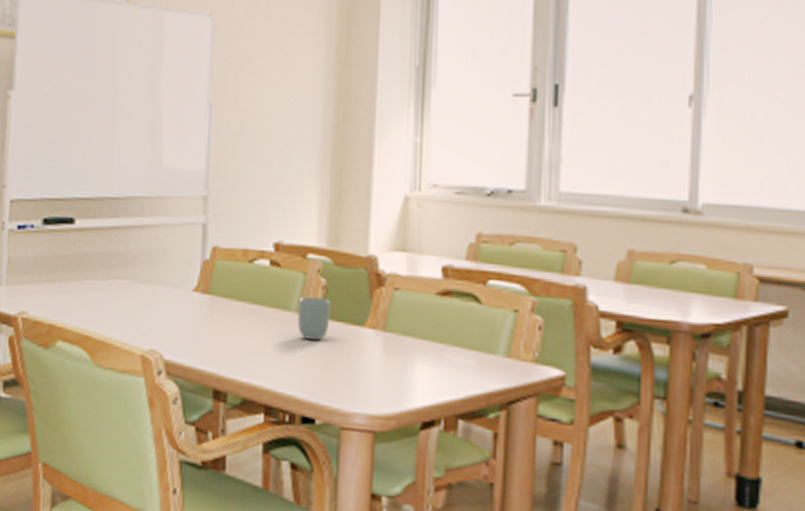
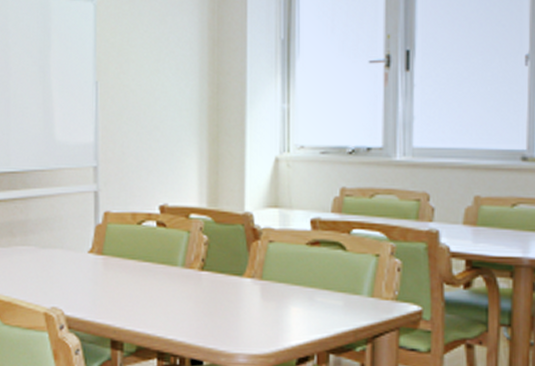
cup: present [297,296,331,340] -> none [183,252,213,291]

